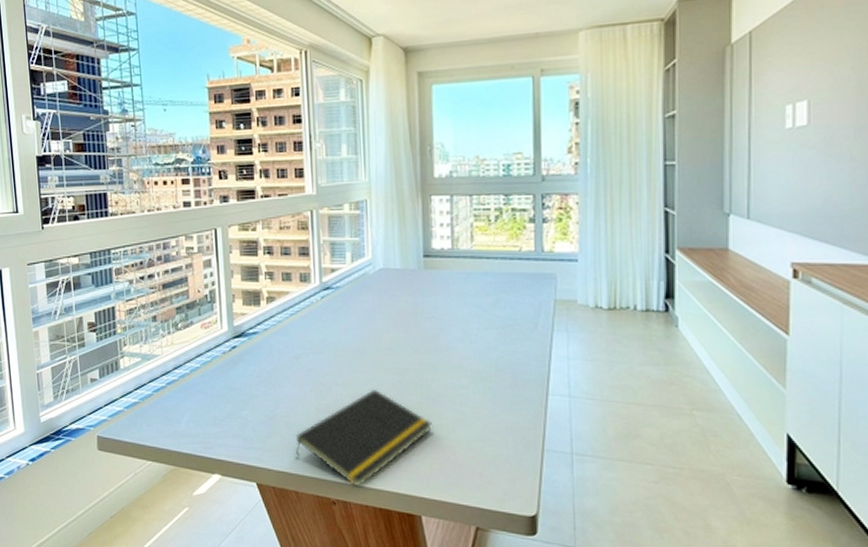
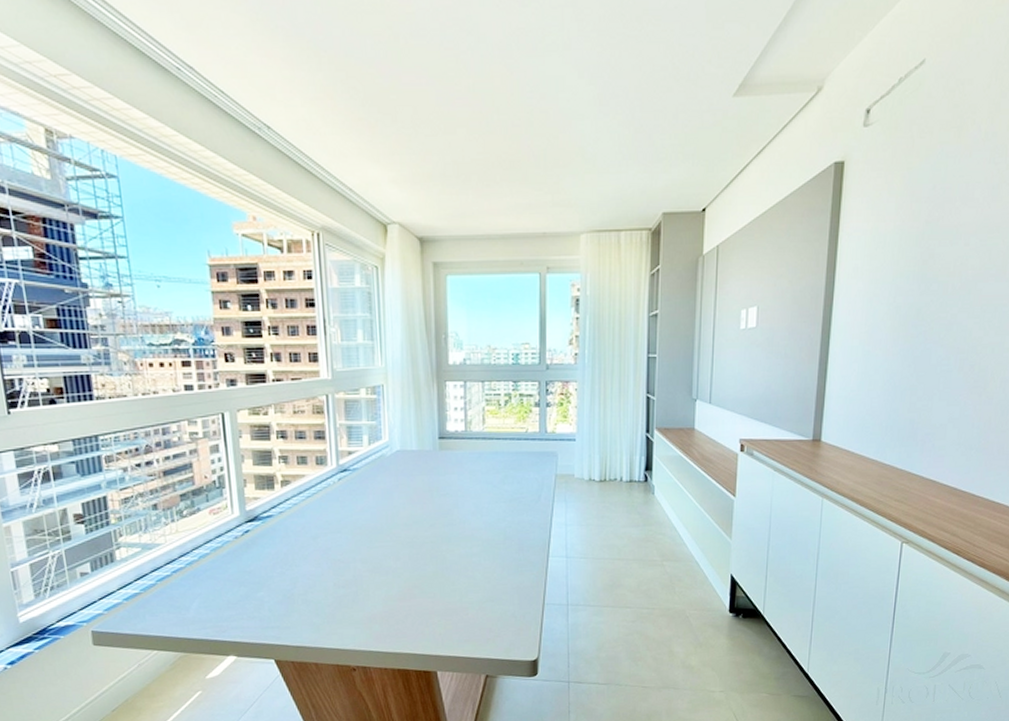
notepad: present [295,388,432,487] -> none [314,562,447,653]

